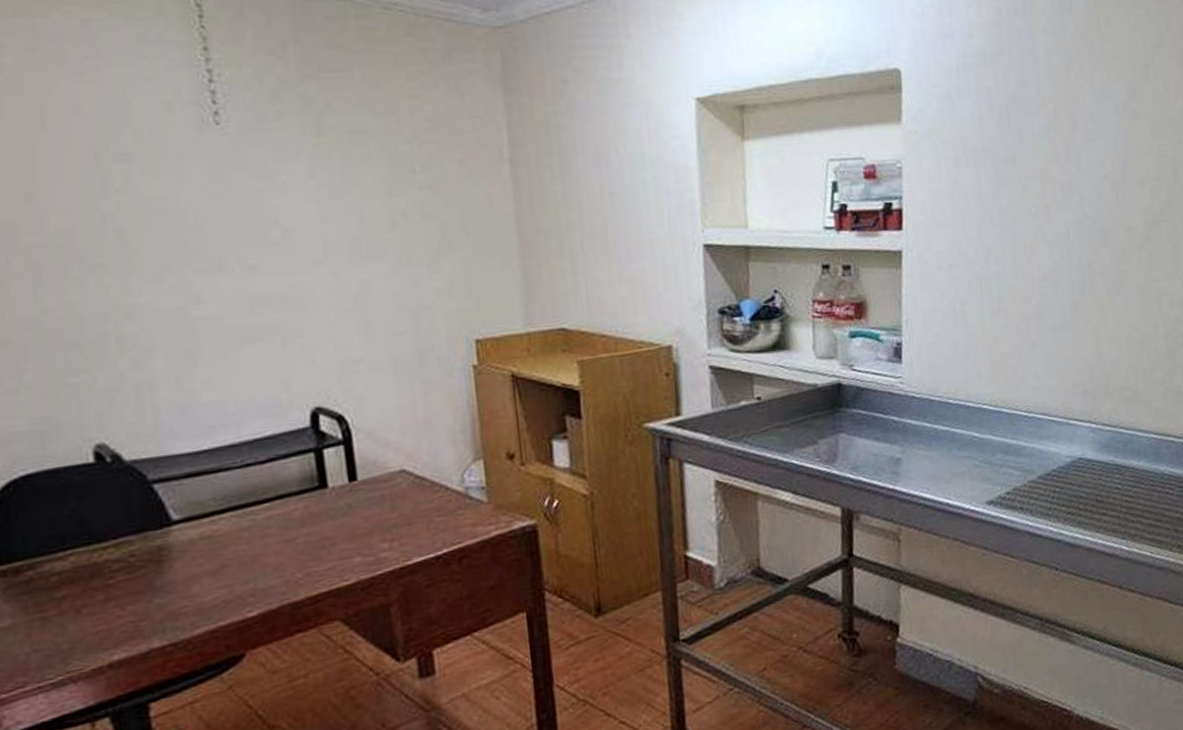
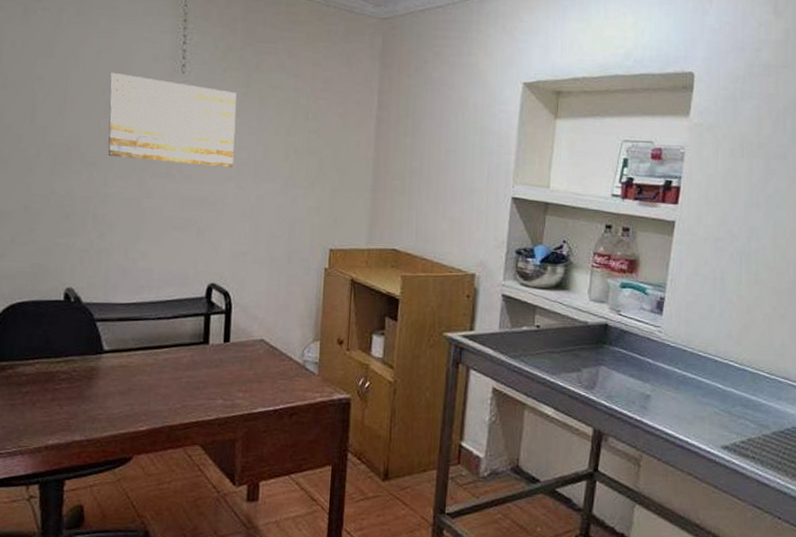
wall art: none [100,131,319,253] -> present [108,72,237,168]

